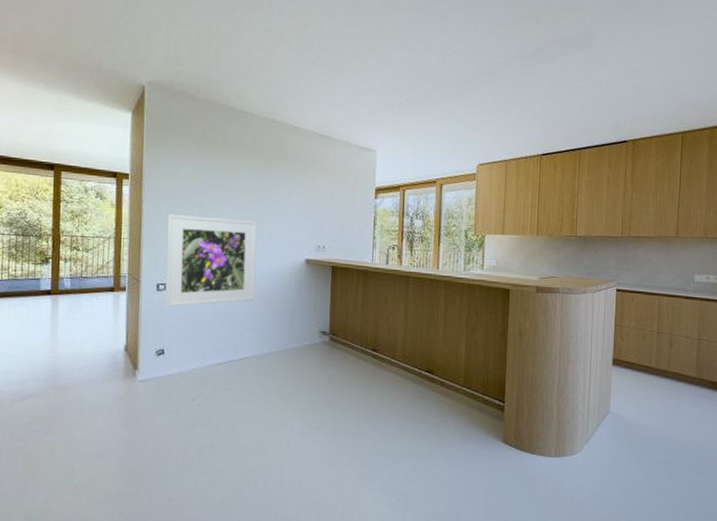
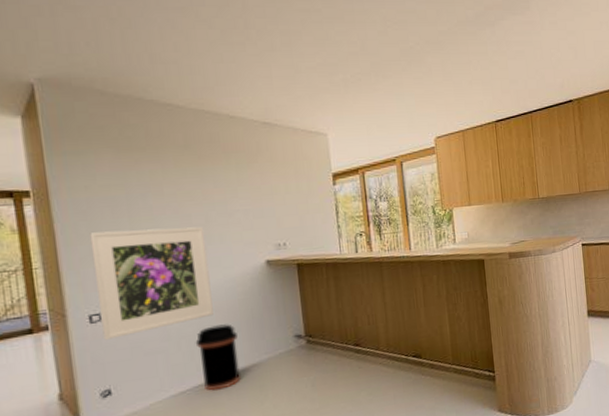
trash can: none [236,310,272,368] -> present [195,324,241,391]

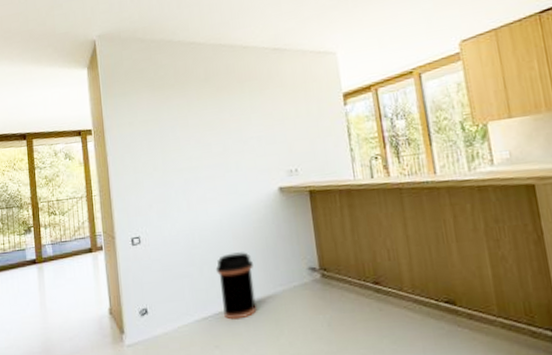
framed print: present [89,226,214,340] -> none [132,155,231,261]

